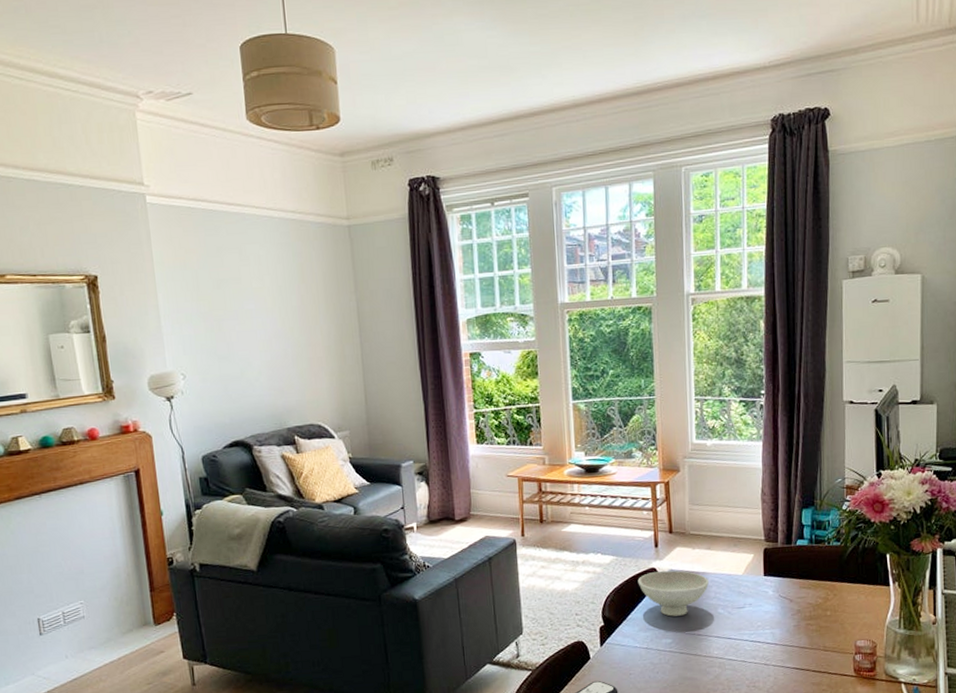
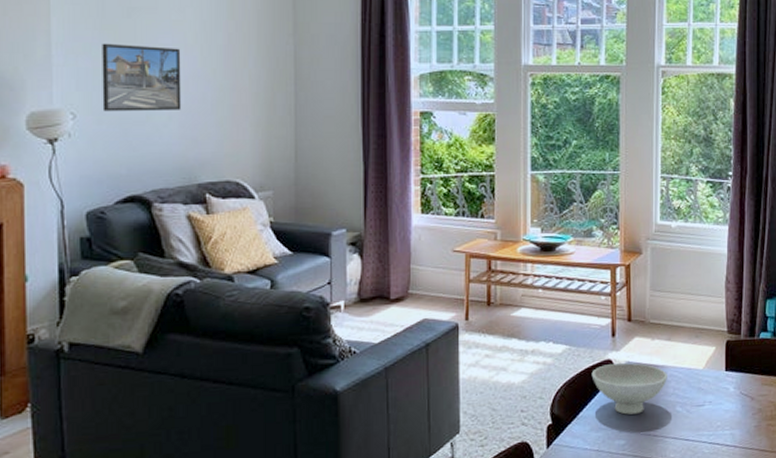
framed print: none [200,311,269,371] -> present [102,43,182,112]

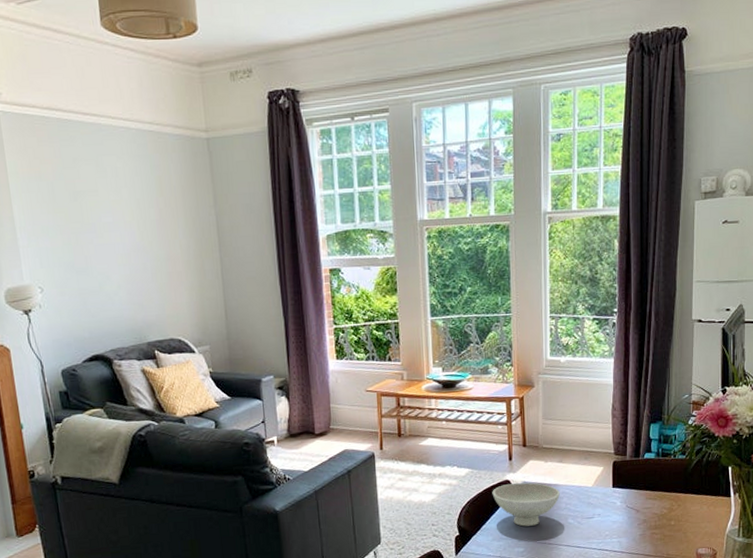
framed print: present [102,43,182,112] -> none [56,224,127,285]

